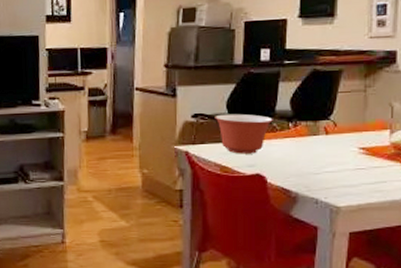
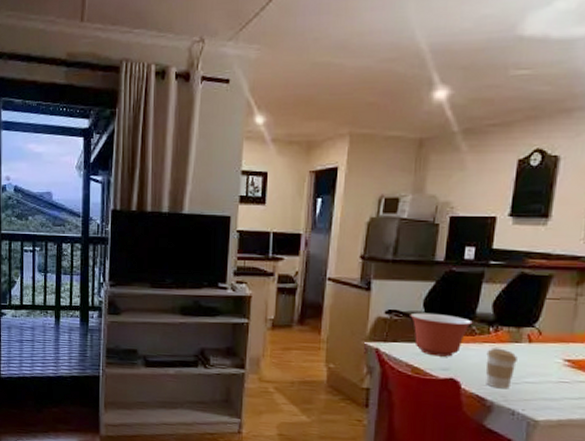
coffee cup: none [288,142,316,180] -> present [486,348,517,389]

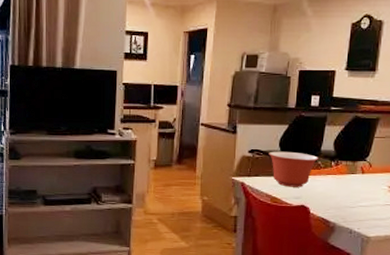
coffee cup: present [486,348,517,389] -> none [329,179,353,212]

